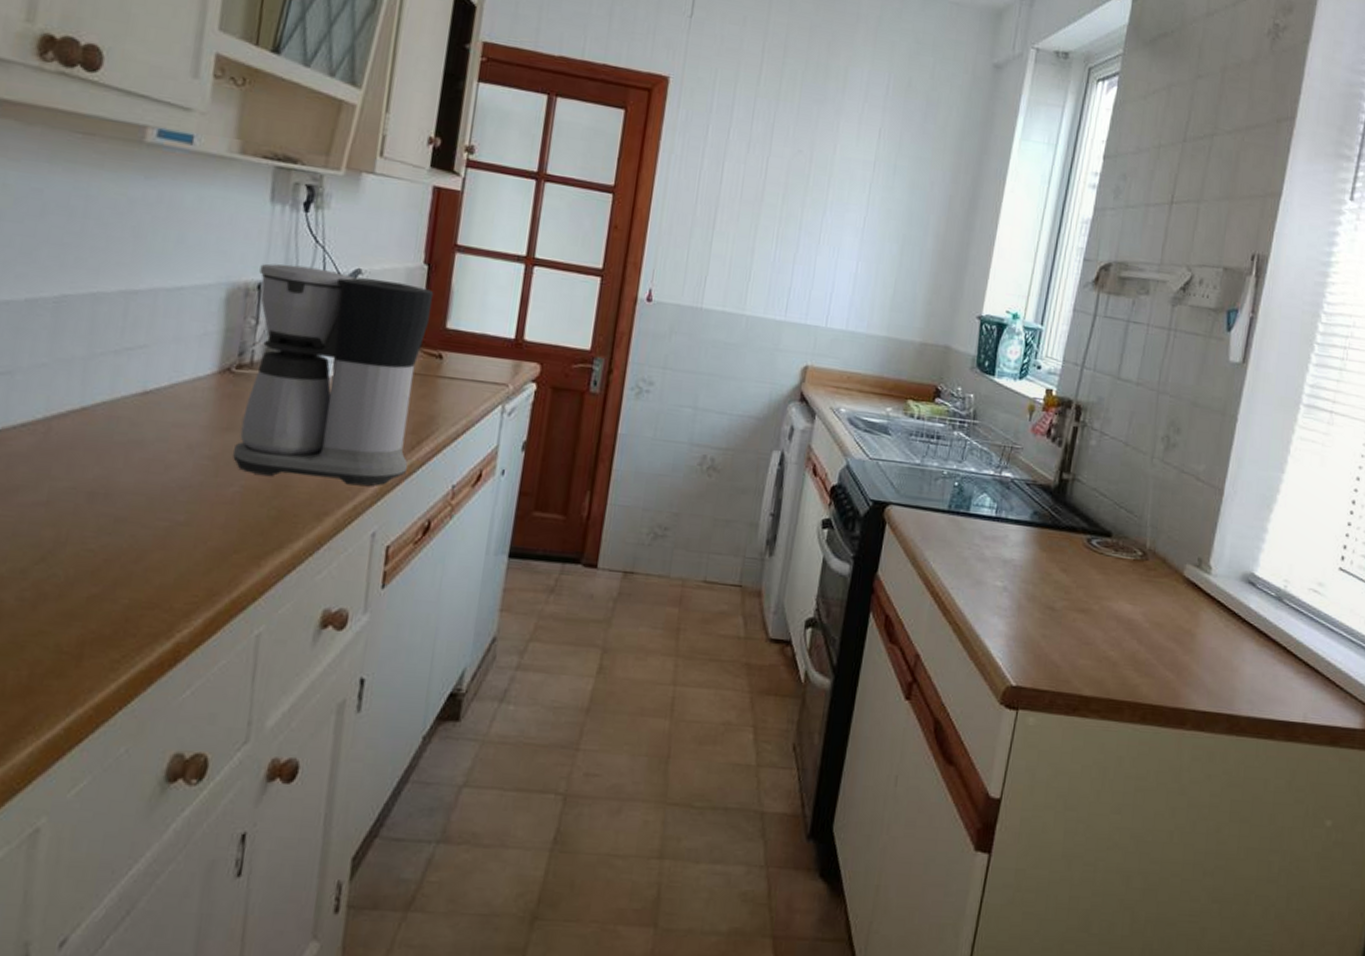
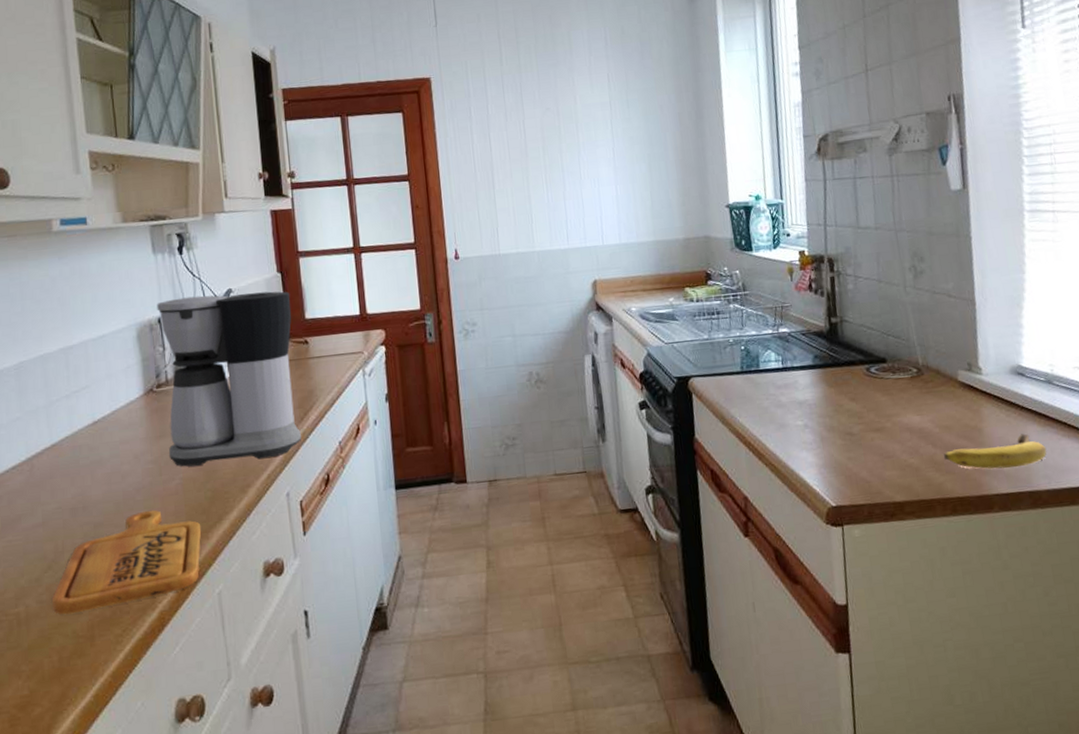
cutting board: none [35,515,254,623] -> present [51,509,202,615]
fruit: none [1146,649,1258,685] -> present [943,433,1047,469]

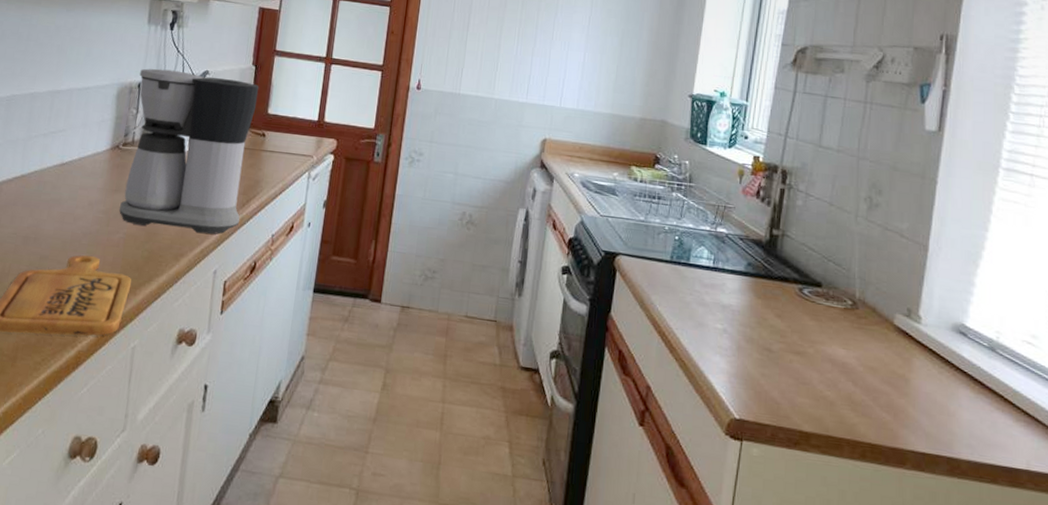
fruit: present [943,433,1047,469] -> none [862,393,976,430]

